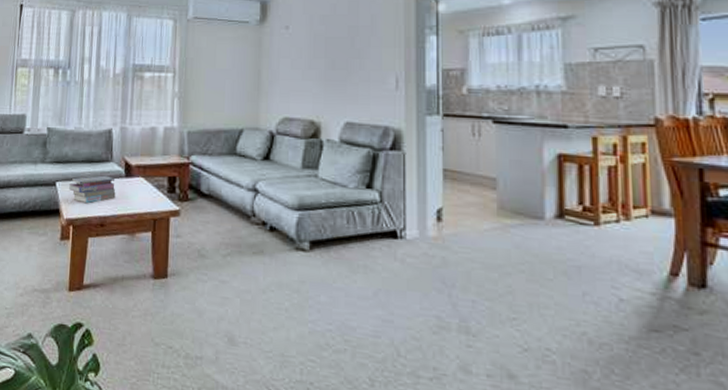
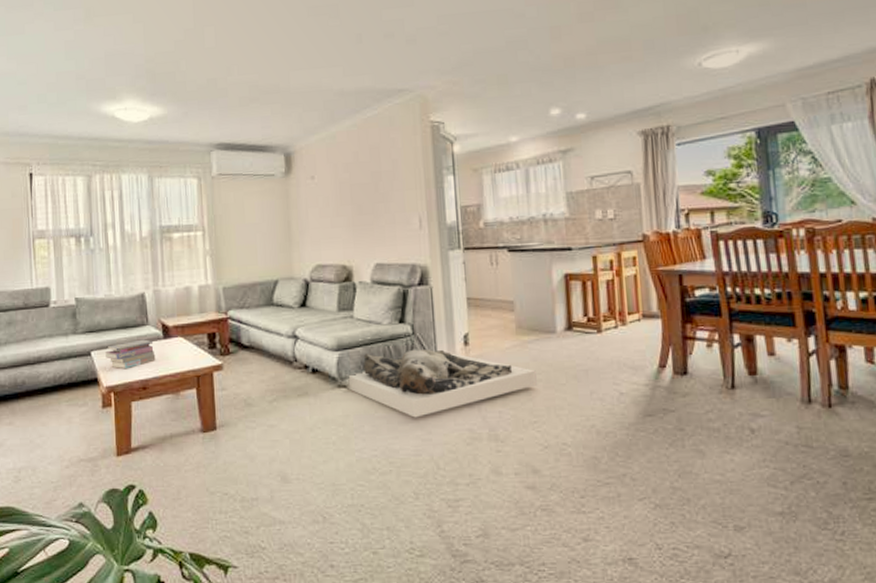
dog bed: none [304,216,519,295] -> present [345,349,537,418]

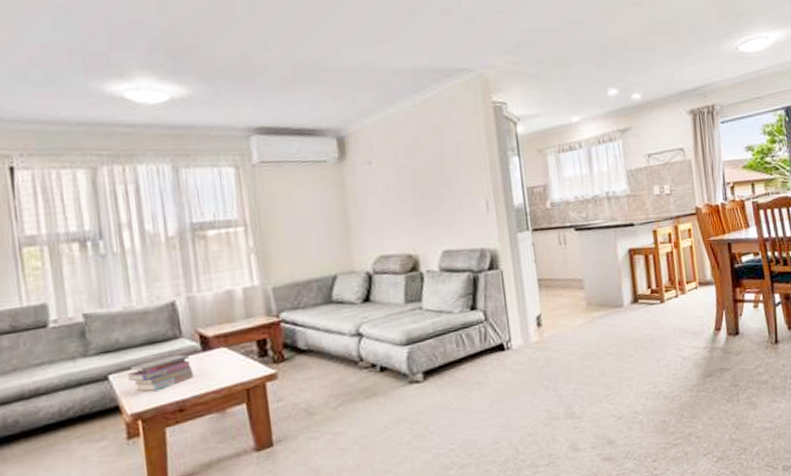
dog bed: present [345,349,537,418] -> none [417,334,608,406]

